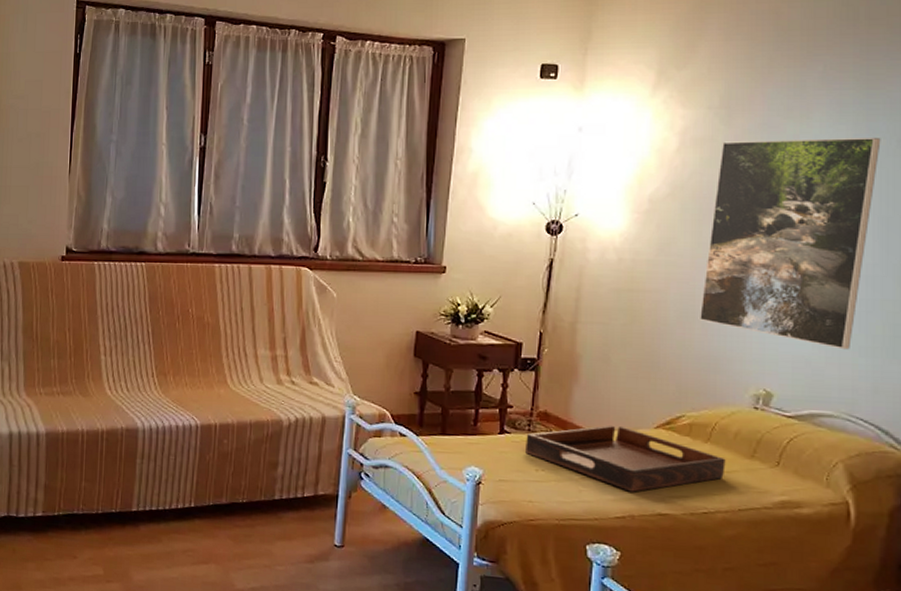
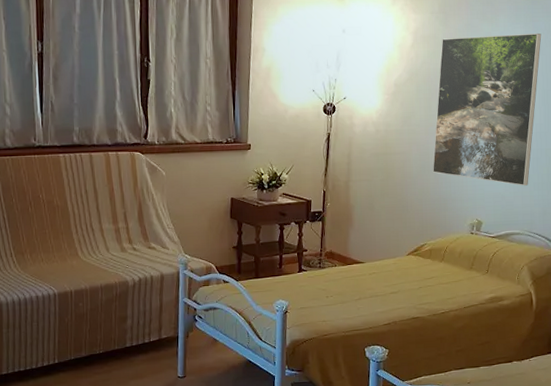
serving tray: present [525,425,726,492] -> none [318,256,455,304]

